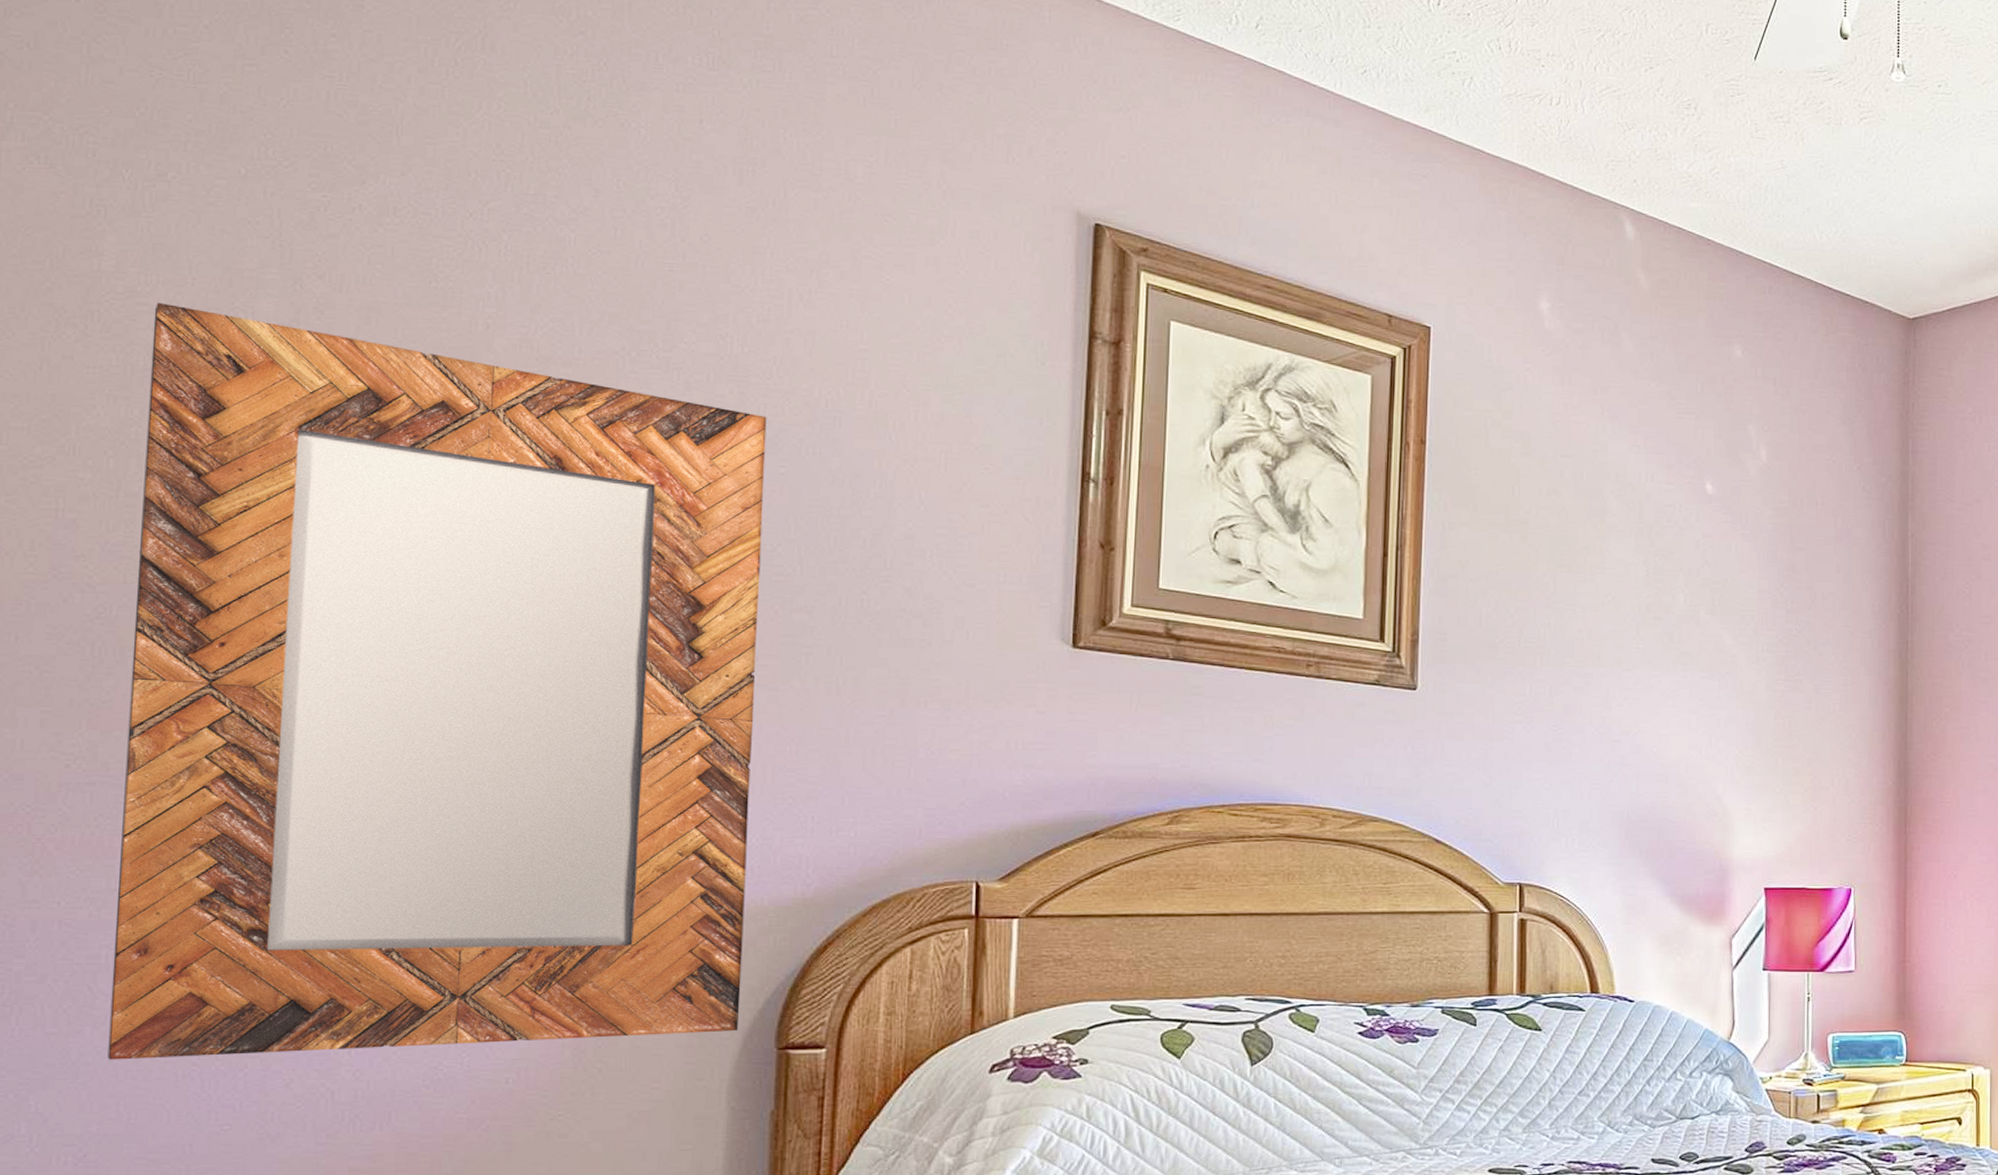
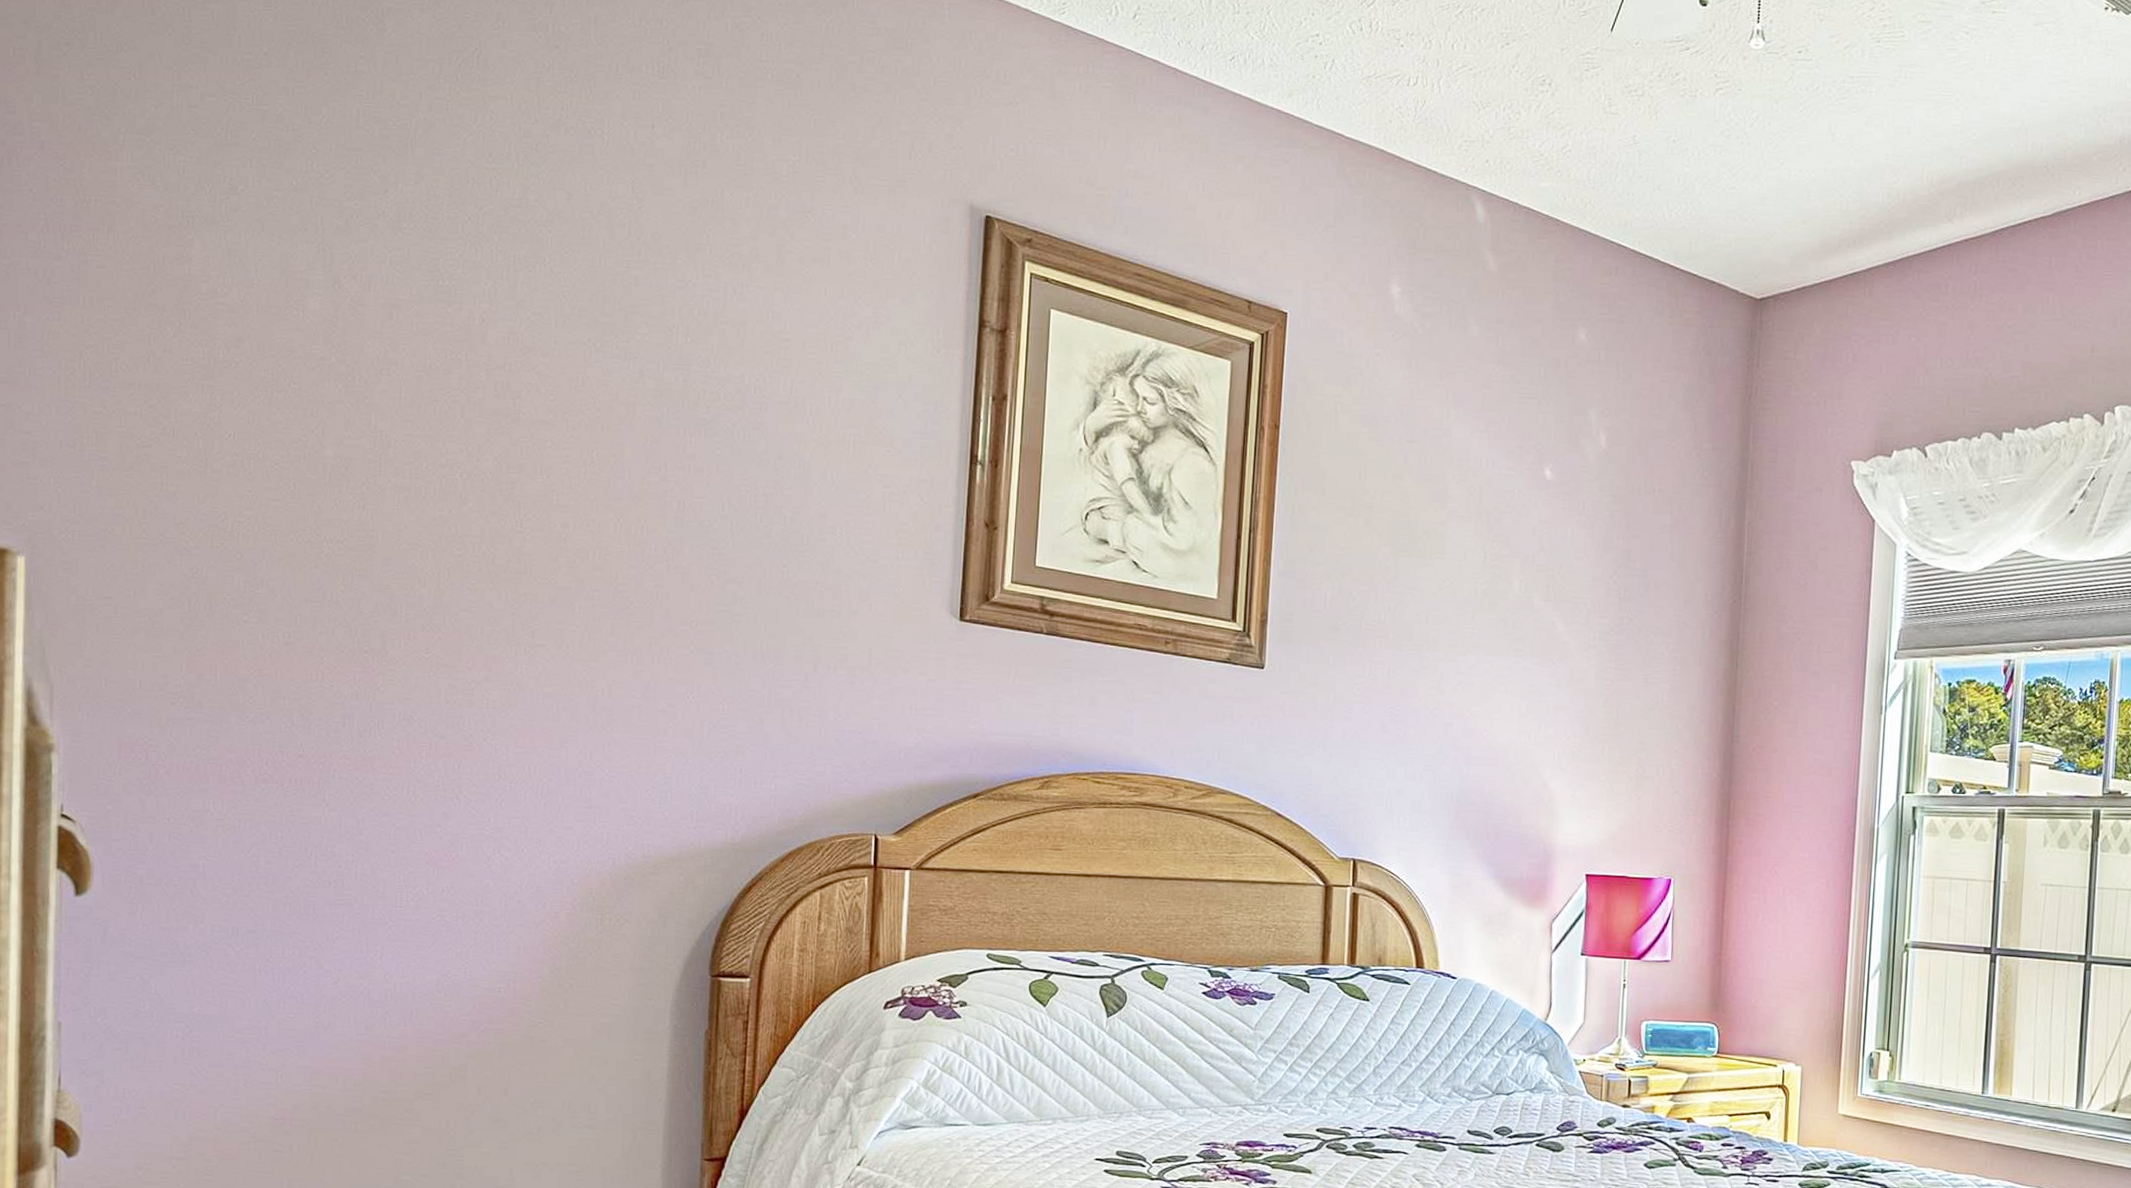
home mirror: present [107,302,767,1060] -> none [205,302,706,959]

